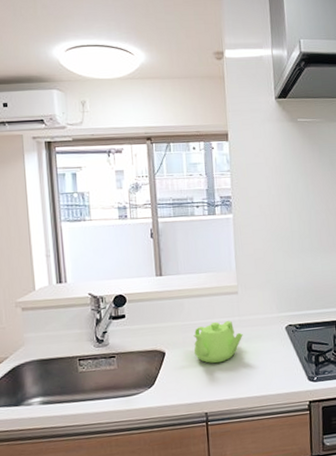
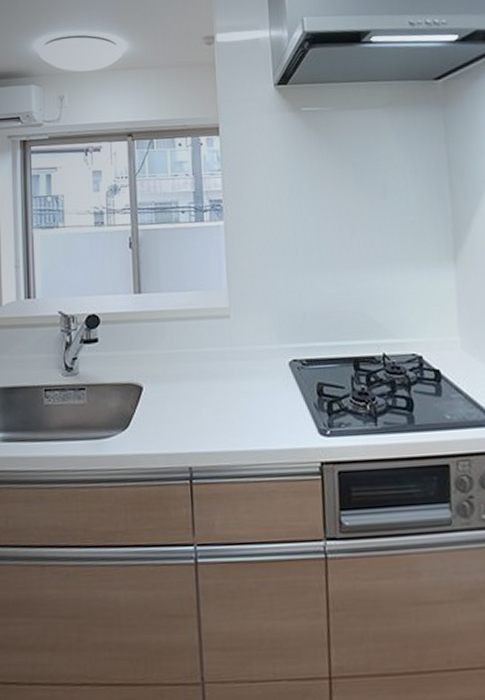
teapot: present [193,320,243,364] -> none [176,350,236,405]

